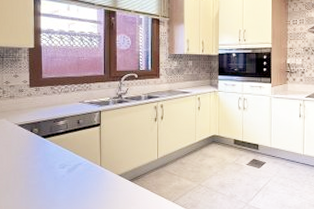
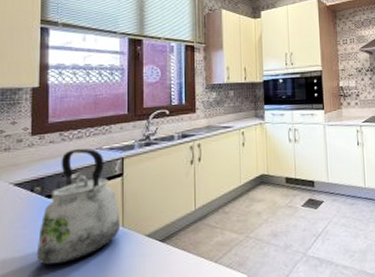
kettle: none [36,100,99,189] -> present [36,148,121,265]

